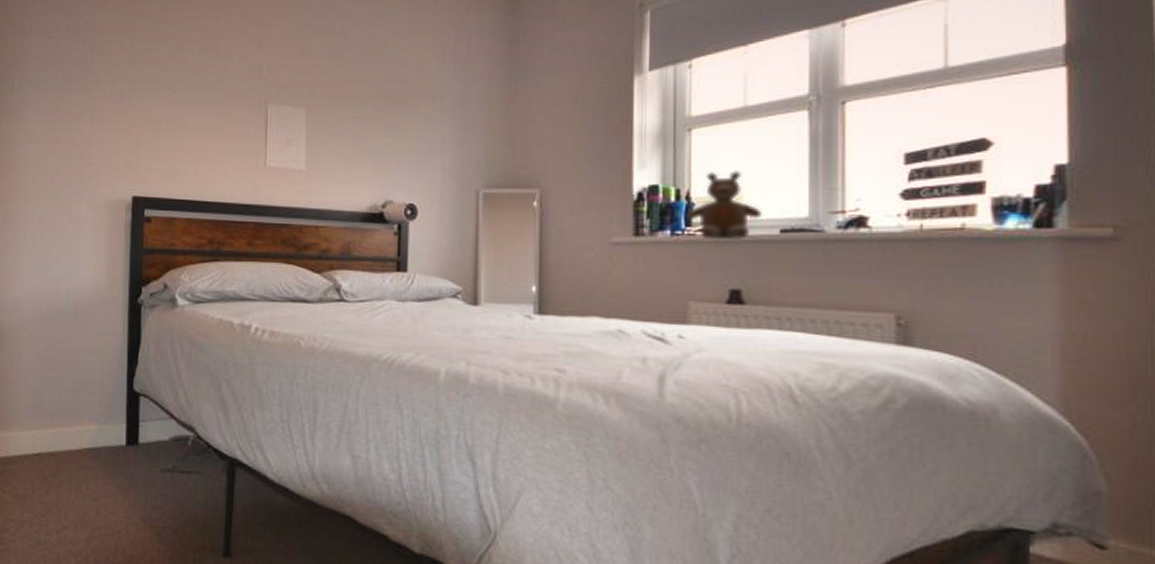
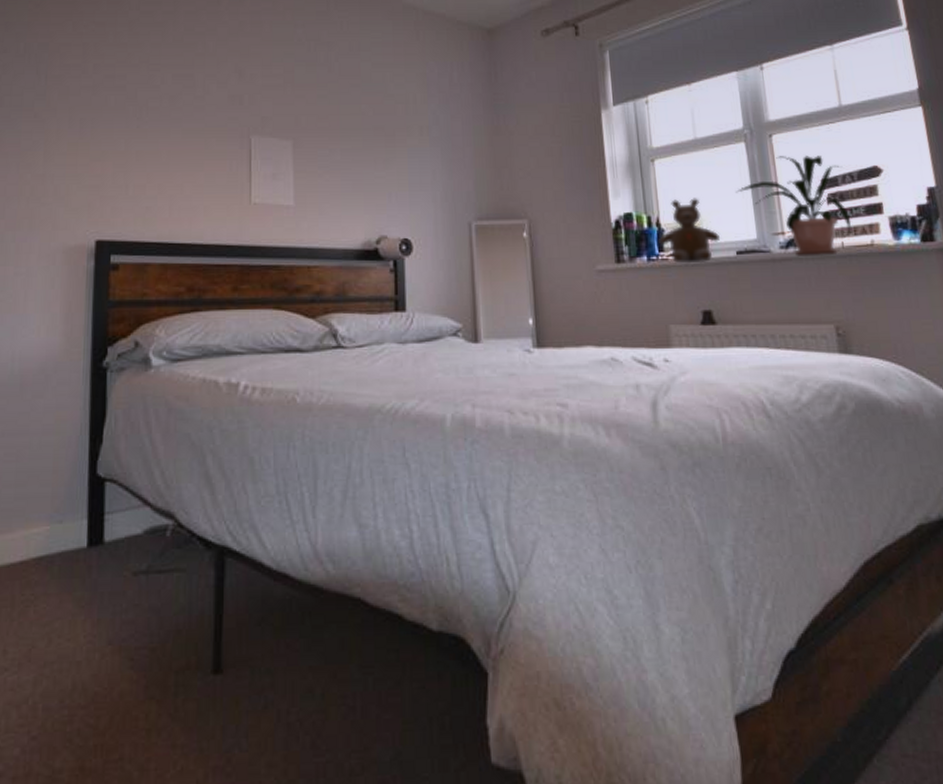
house plant: none [788,126,938,239] -> present [735,155,851,258]

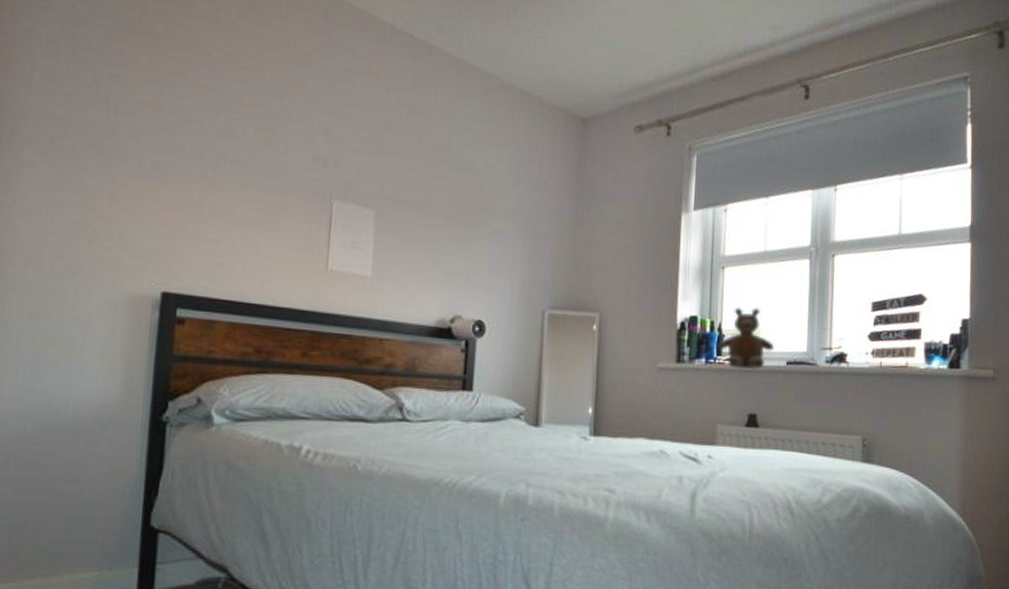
house plant: present [735,155,851,258] -> none [794,276,893,374]

